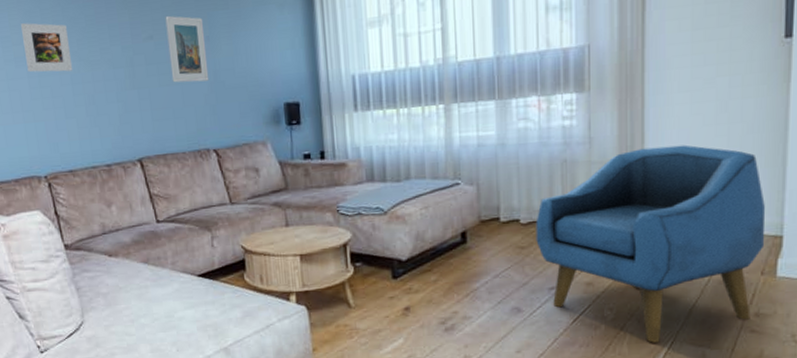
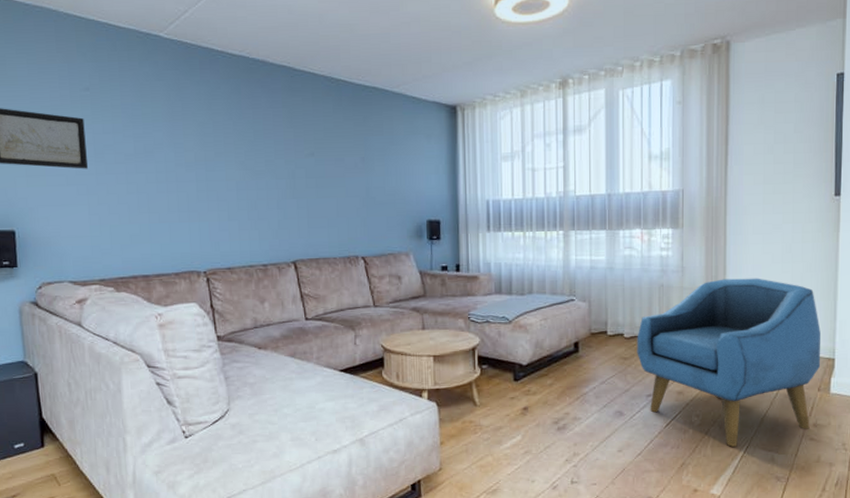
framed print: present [21,22,73,72] -> none [194,133,239,179]
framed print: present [165,15,210,83] -> none [326,136,362,196]

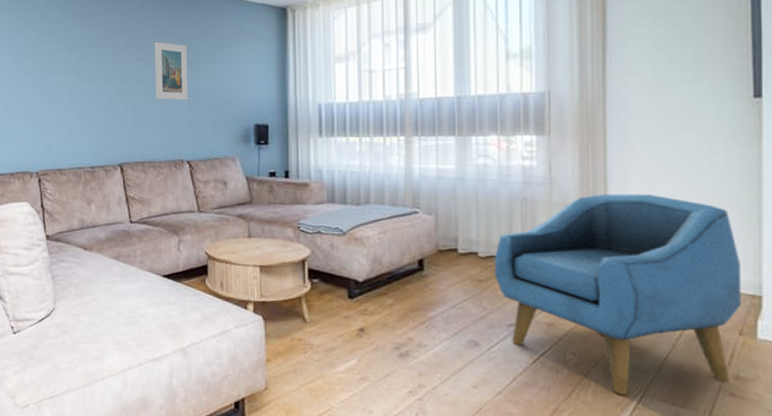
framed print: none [326,136,362,196] -> present [154,41,188,100]

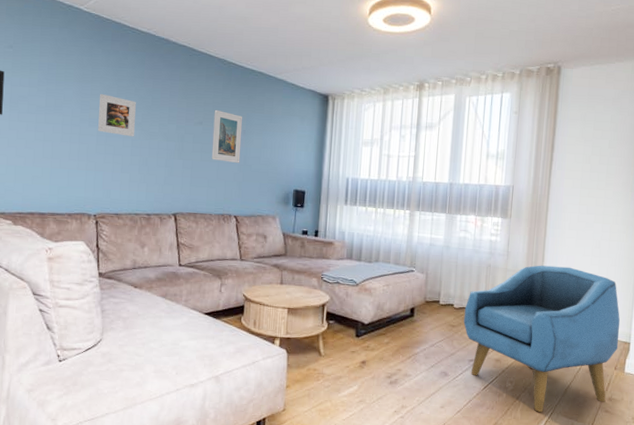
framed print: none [32,41,71,84] -> present [98,94,136,137]

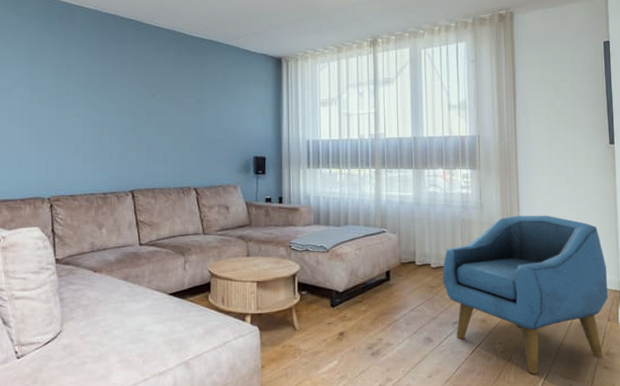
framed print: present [98,94,136,137] -> none [48,74,87,115]
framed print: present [211,109,243,163] -> none [166,81,196,133]

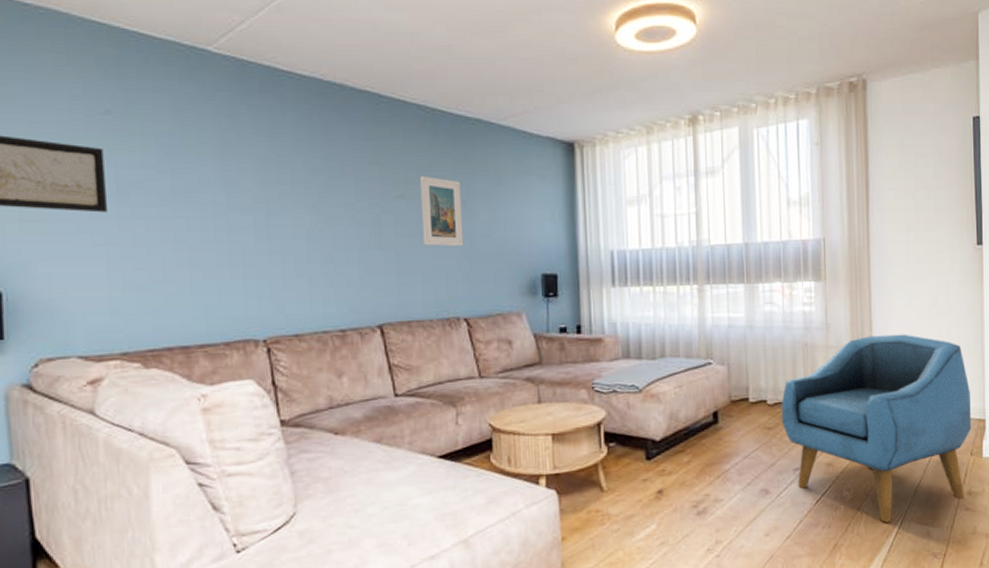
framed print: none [166,81,196,133] -> present [420,175,464,247]

